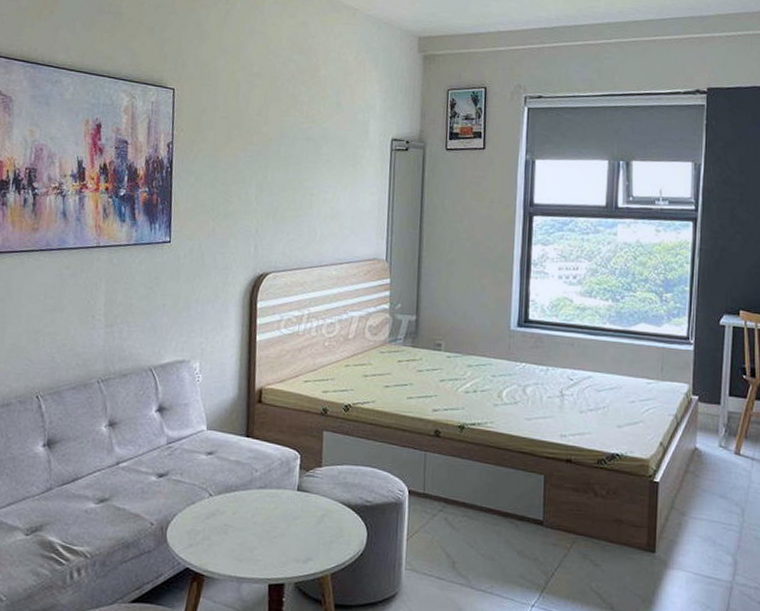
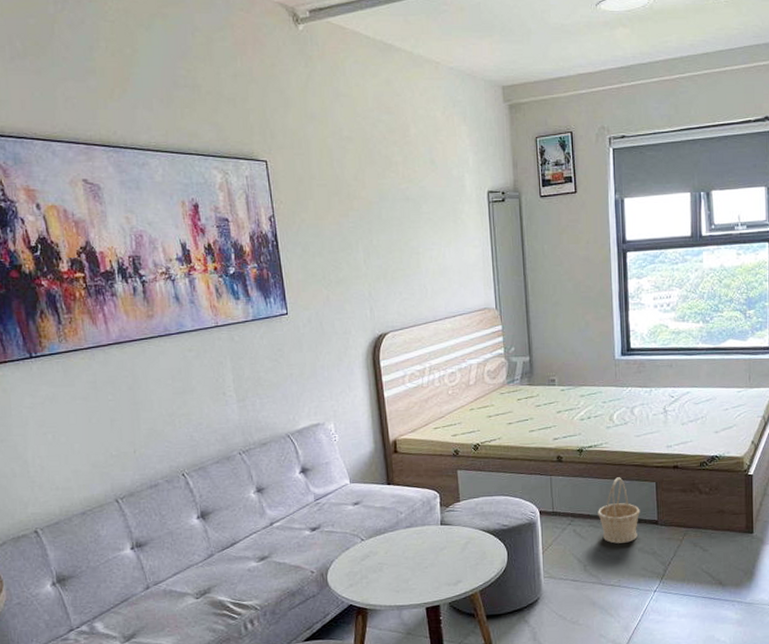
basket: none [474,463,523,542] -> present [598,477,640,544]

